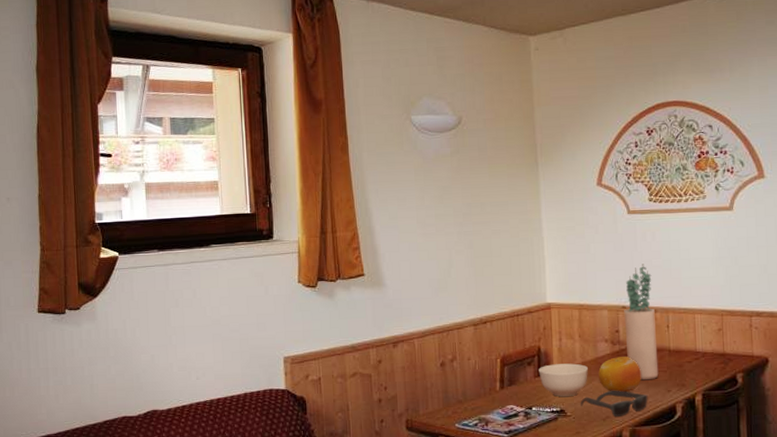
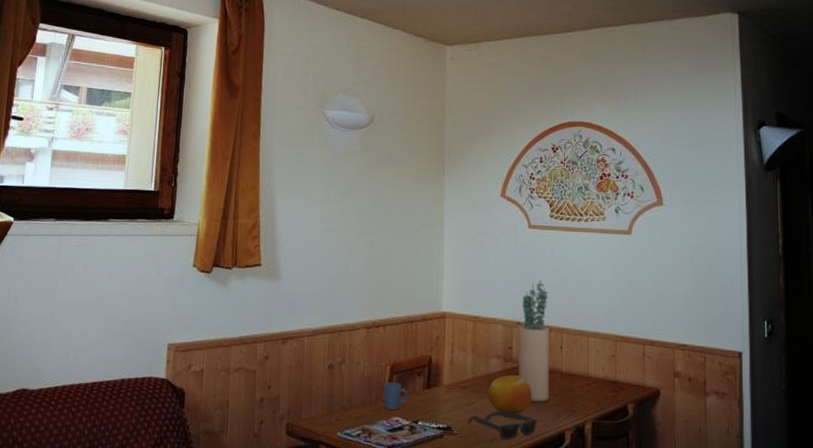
mug: none [495,373,521,399] -> present [382,381,408,410]
bowl: present [538,363,588,397] -> none [428,377,478,414]

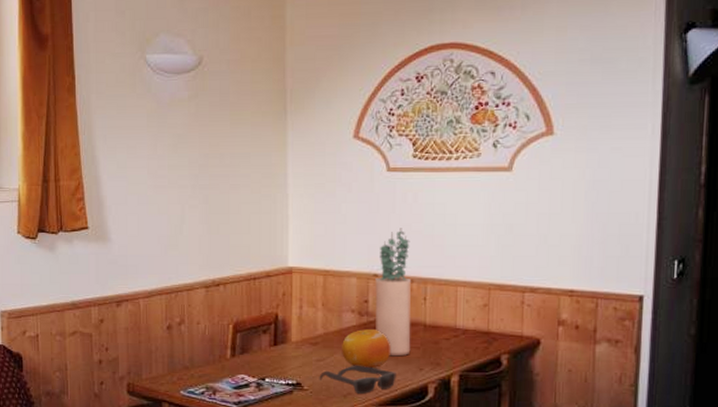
mug: present [382,381,408,410] -> none [226,340,254,367]

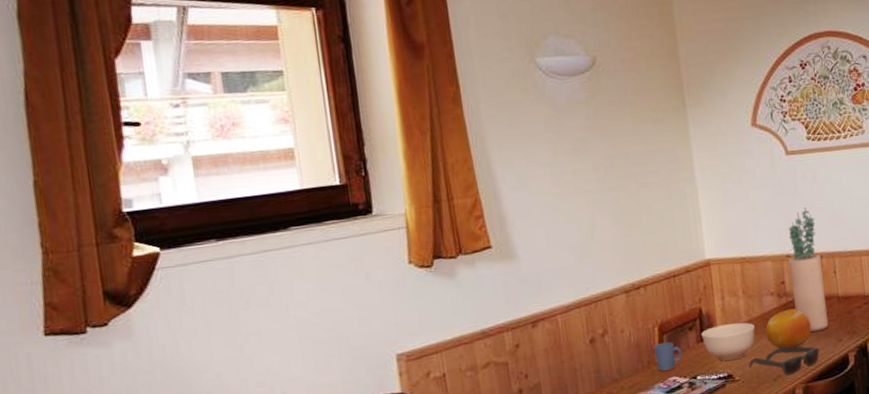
mug: none [226,340,254,367] -> present [653,341,683,371]
bowl: none [275,333,330,370] -> present [701,322,755,361]

